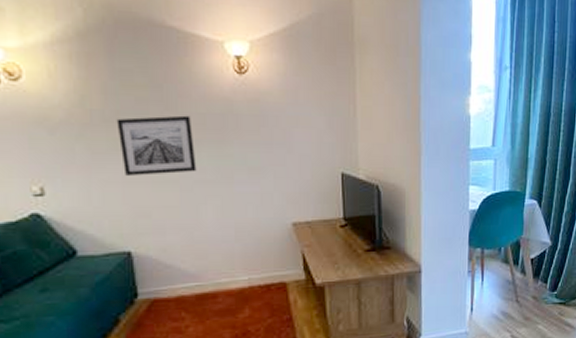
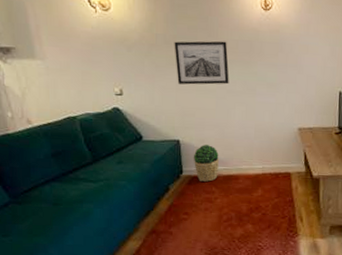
potted plant: none [151,255,188,306] -> present [193,145,219,182]

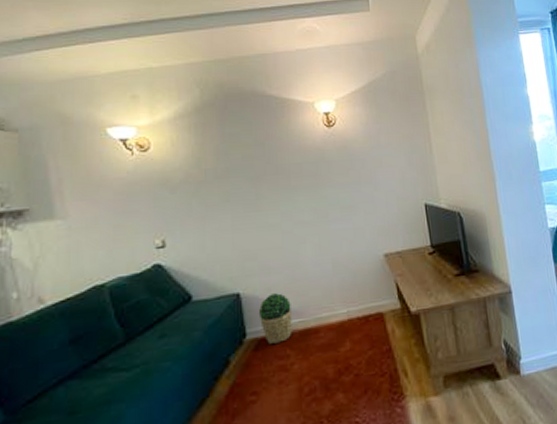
wall art: present [174,41,229,85] -> none [226,166,296,223]

